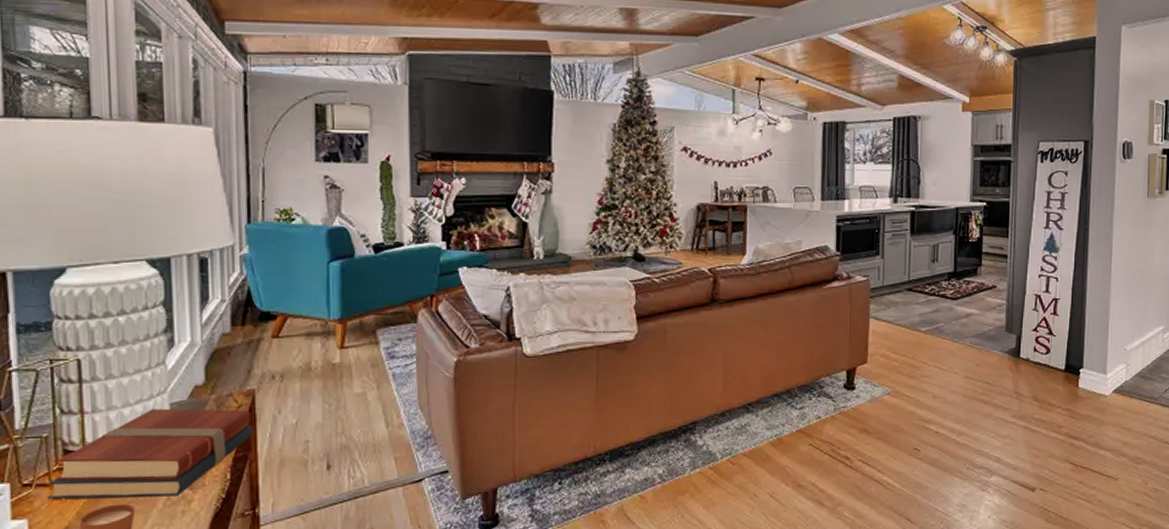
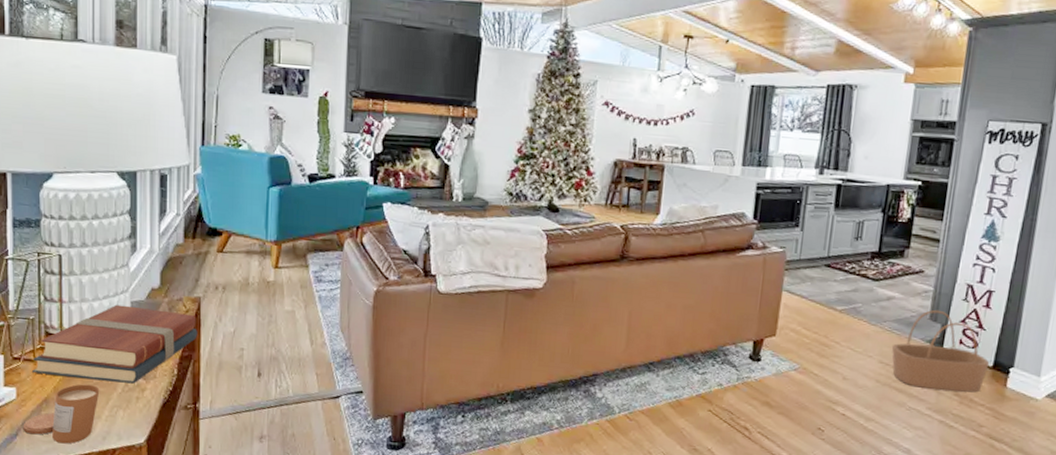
basket: none [974,321,1062,397] -> present [891,309,990,393]

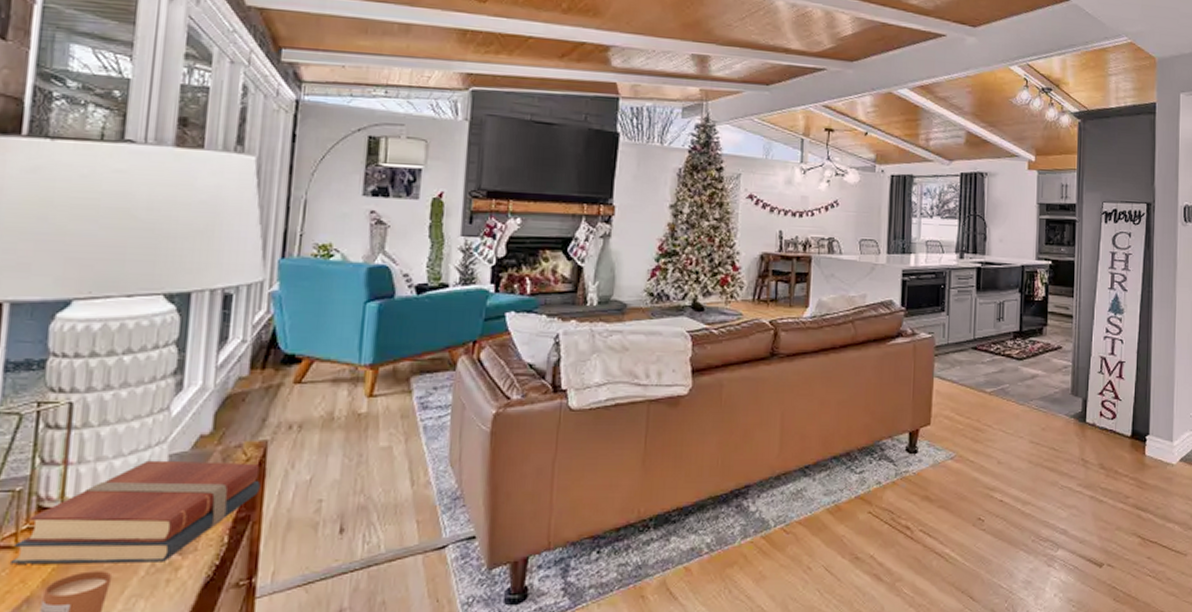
basket: present [891,309,990,393] -> none [1040,384,1128,464]

